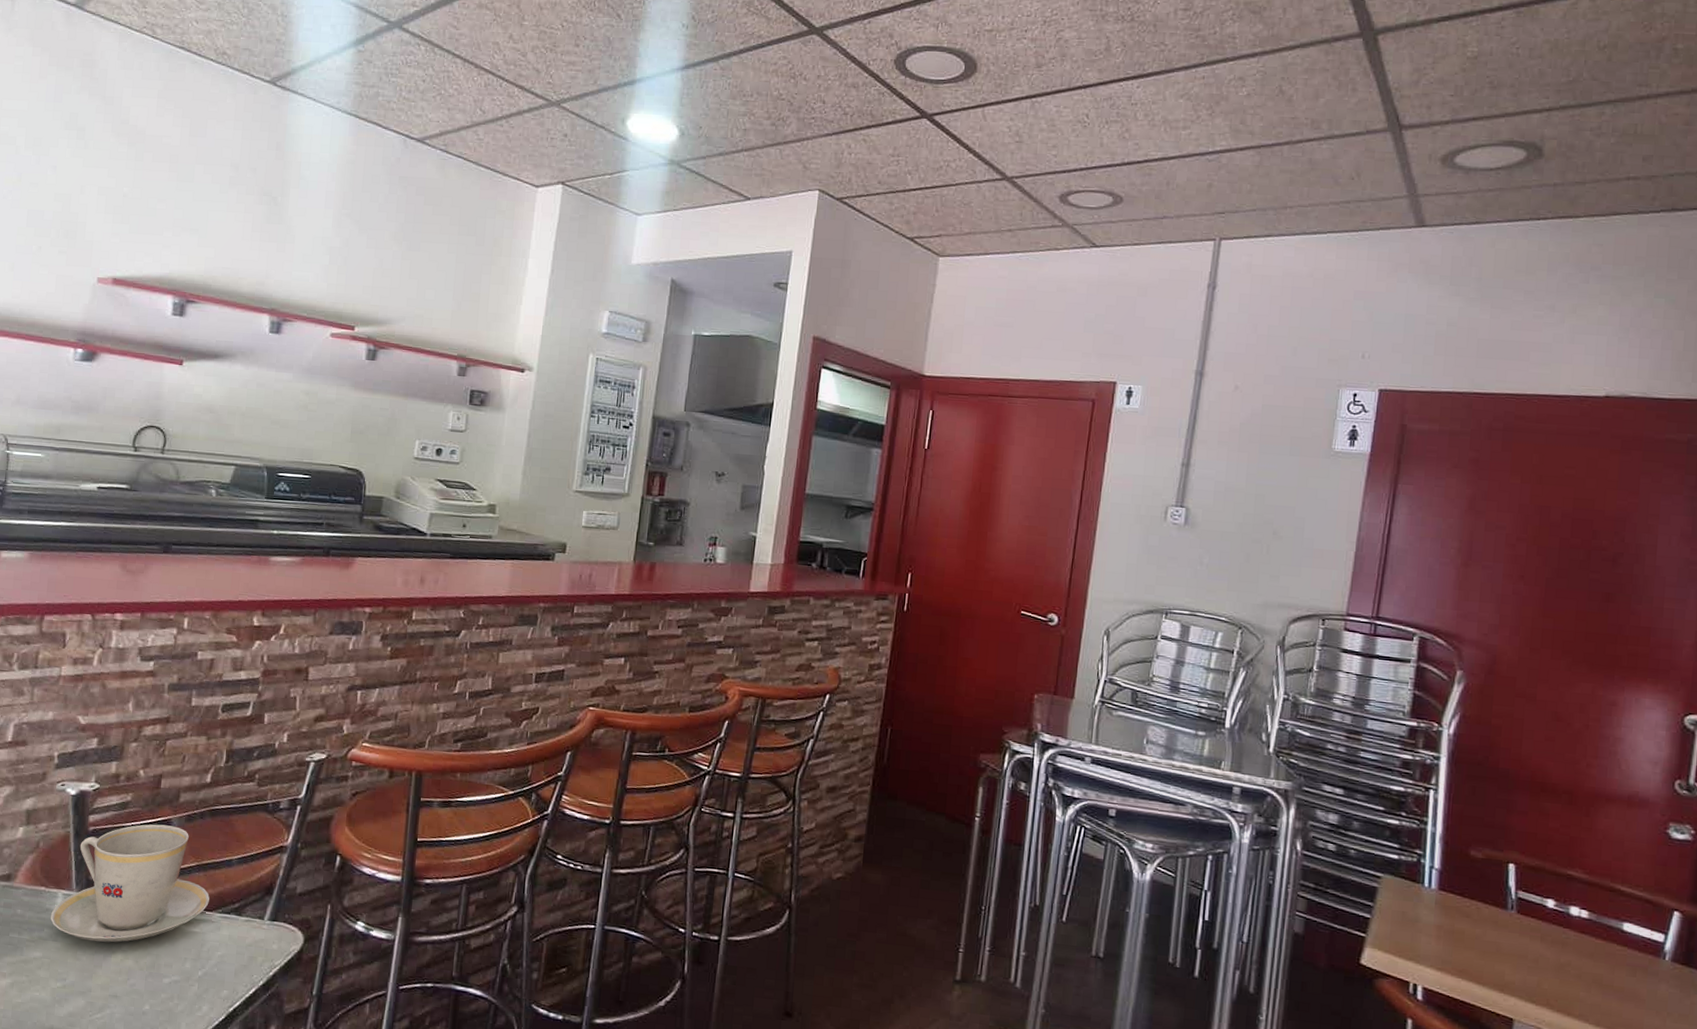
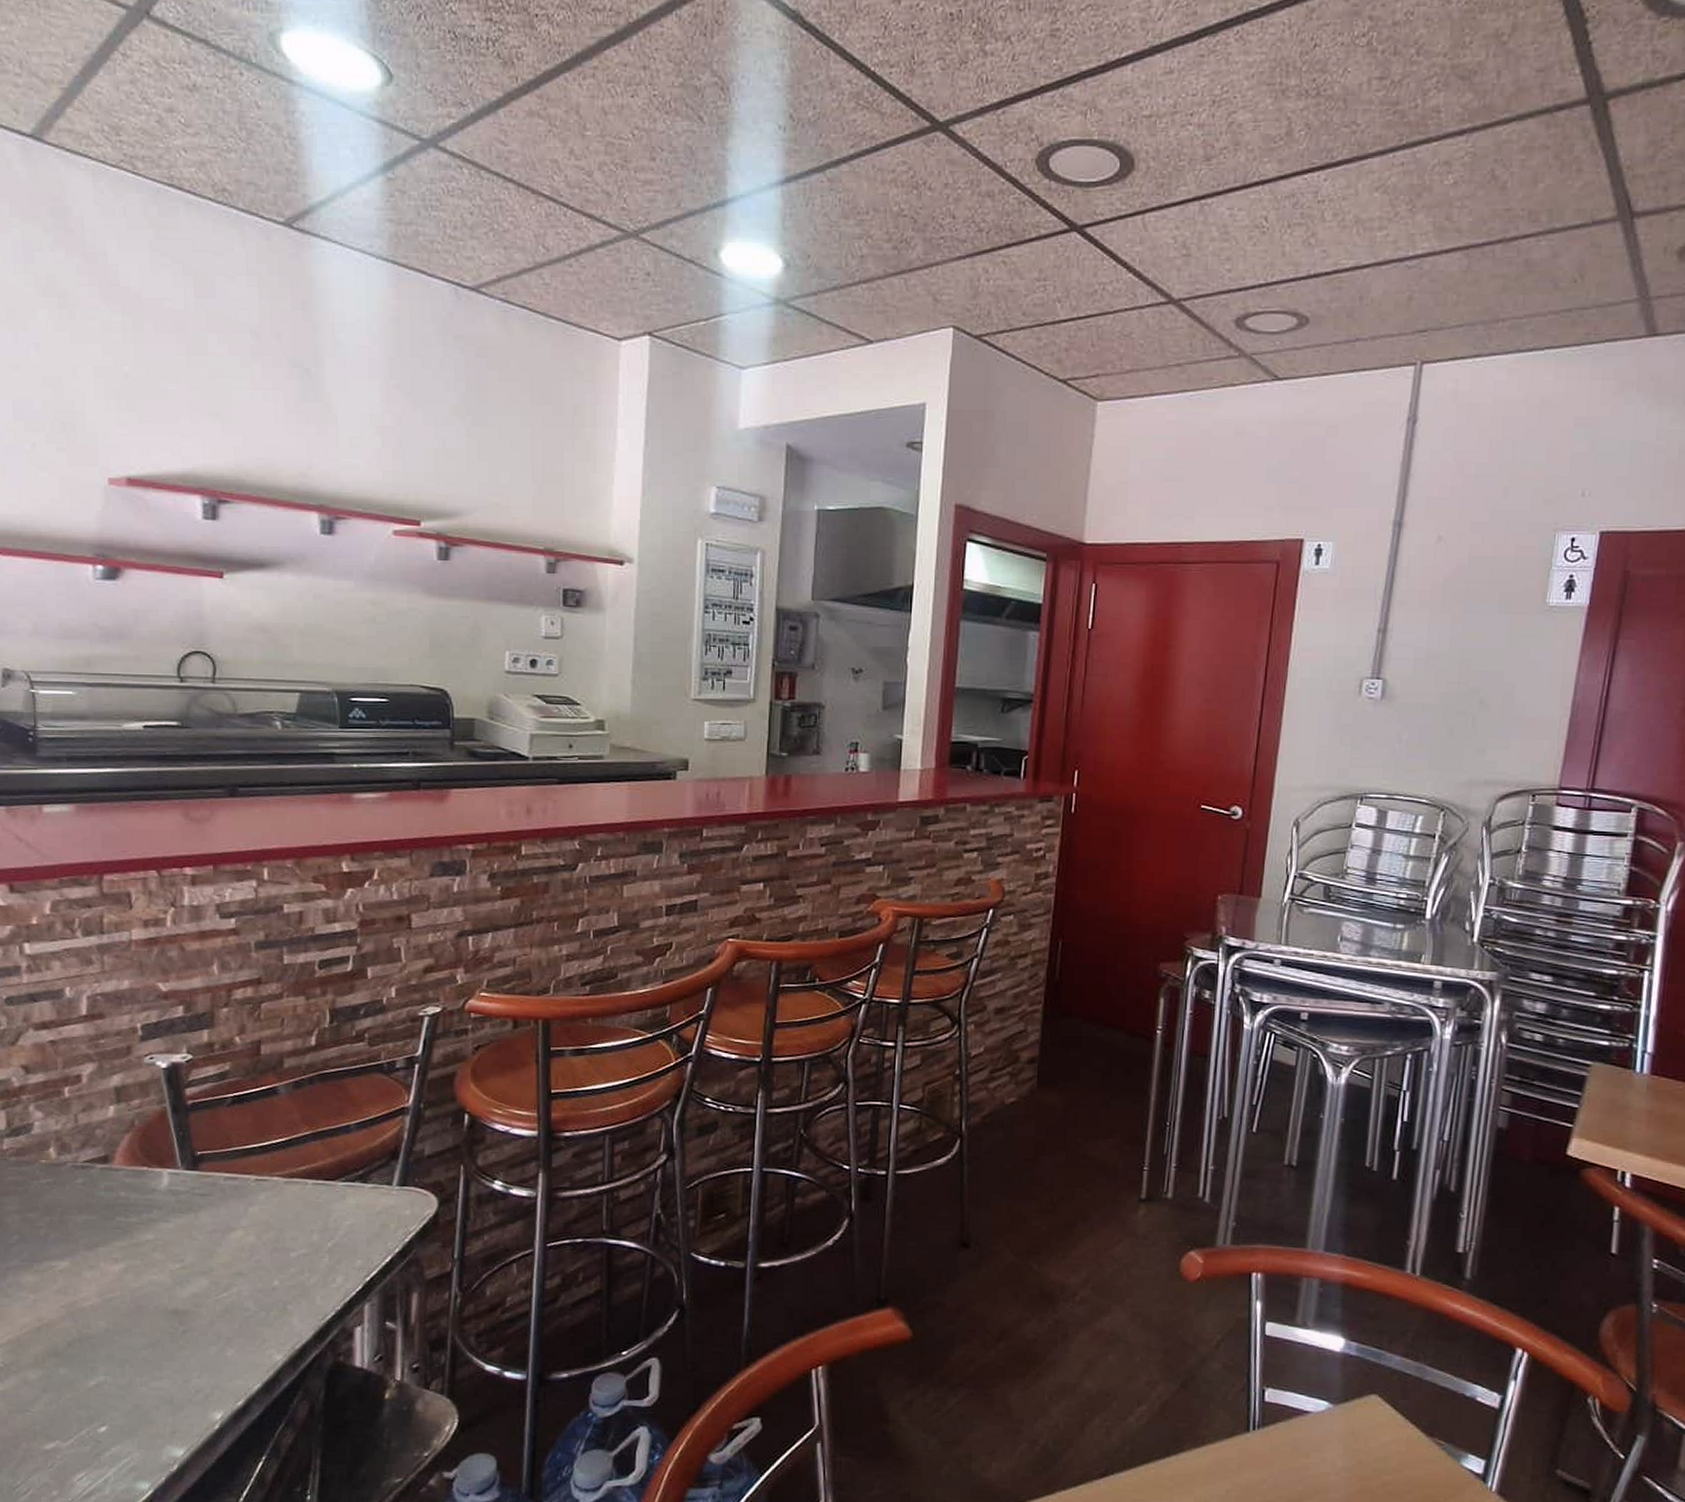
teacup: present [51,824,210,943] -> none [158,1093,331,1220]

